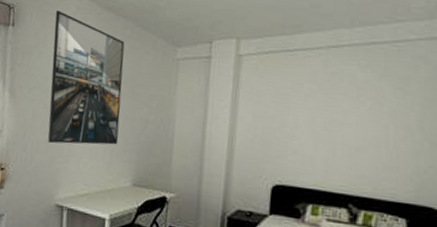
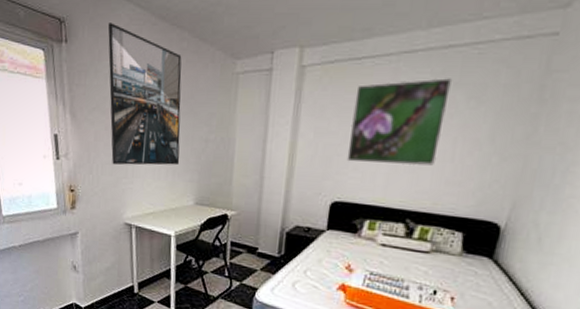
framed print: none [285,70,377,151] -> present [347,78,452,166]

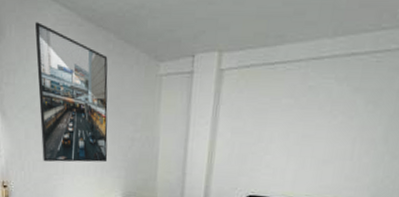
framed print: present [347,78,452,166] -> none [260,84,353,163]

